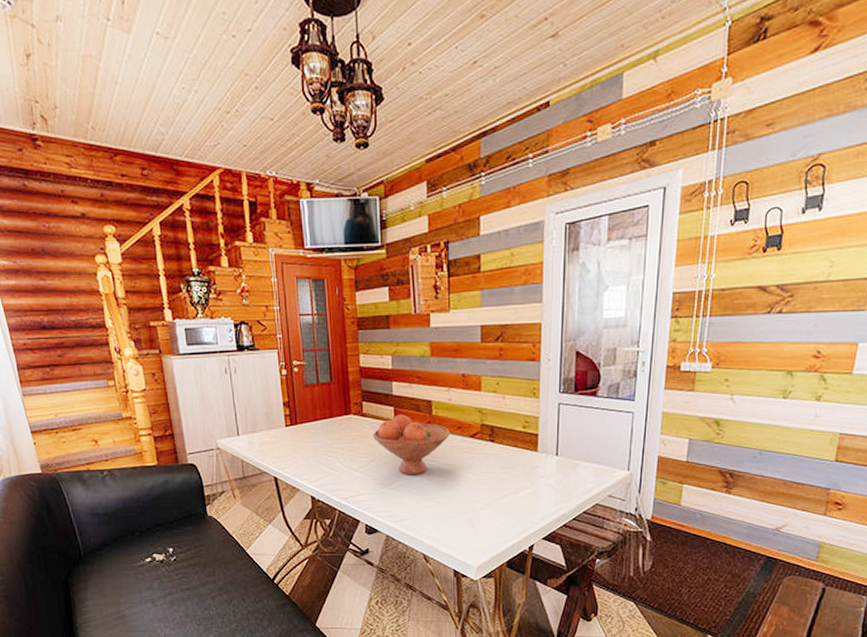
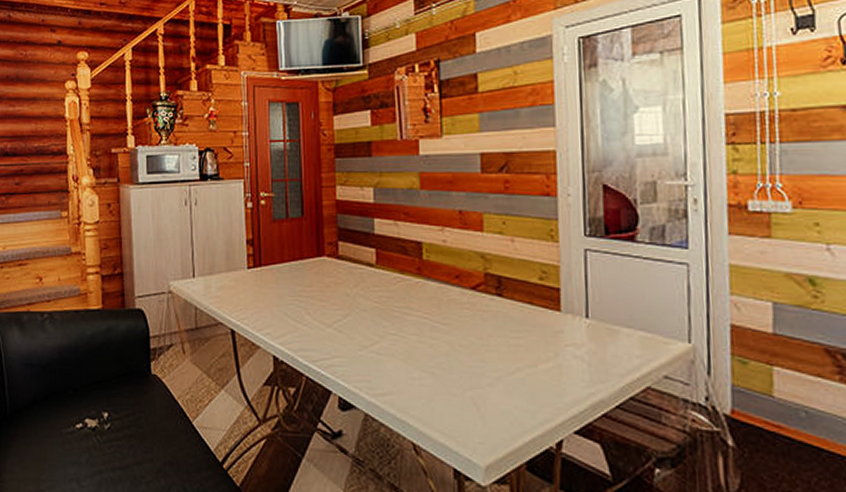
fruit bowl: present [373,414,450,475] -> none [350,258,445,335]

